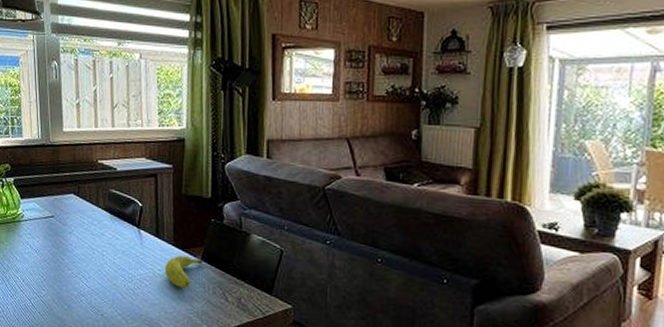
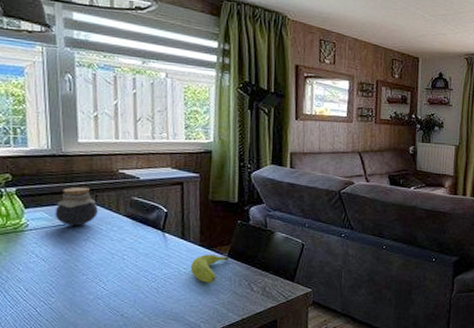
jar: none [44,177,80,219] -> present [55,187,98,227]

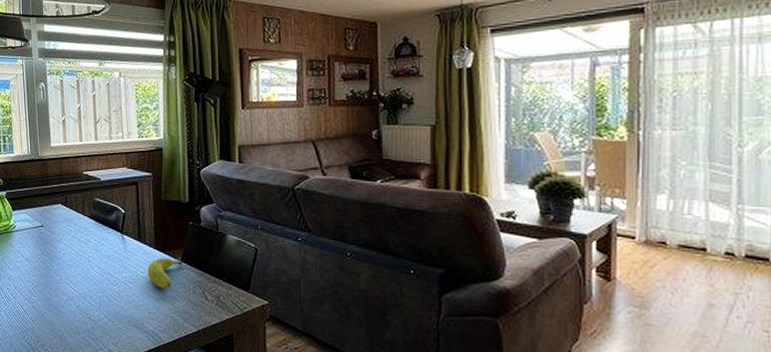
jar: present [55,187,98,227] -> none [34,189,68,228]

